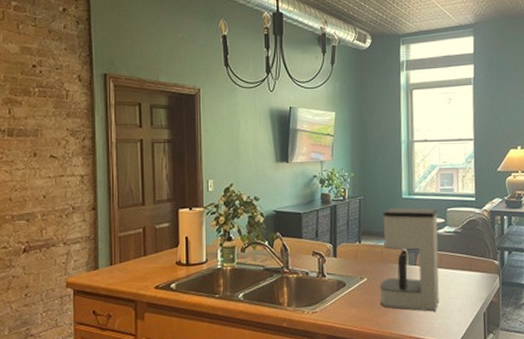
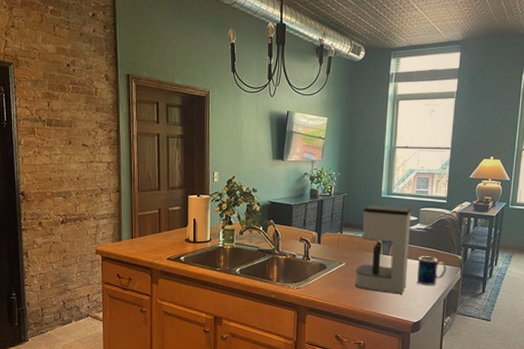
mug: none [450,263,483,299] -> present [416,256,447,286]

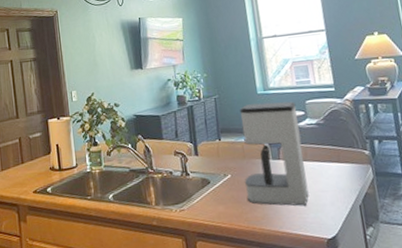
mug: present [416,256,447,286] -> none [316,155,354,191]

